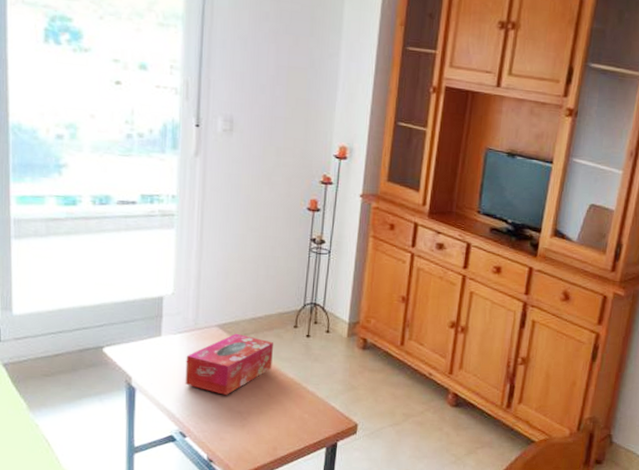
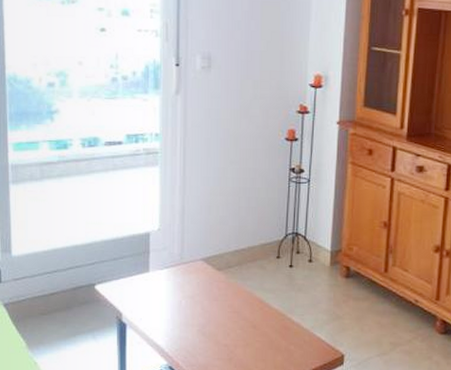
tissue box: present [185,333,273,395] -> none [173,266,257,328]

